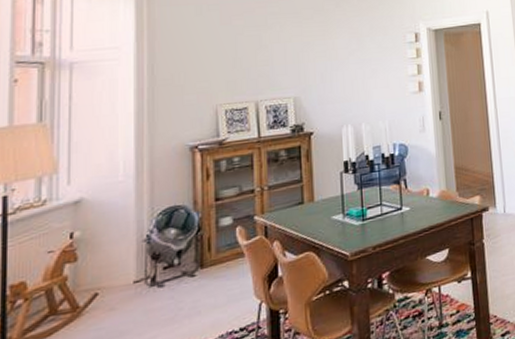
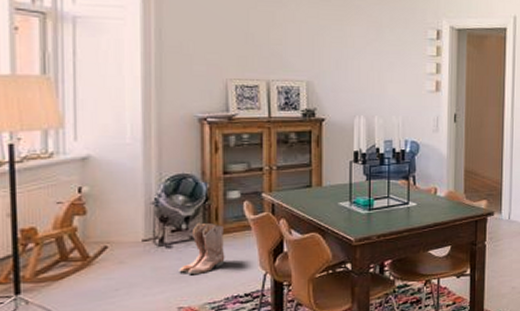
boots: none [171,254,219,314] -> present [179,222,225,275]

